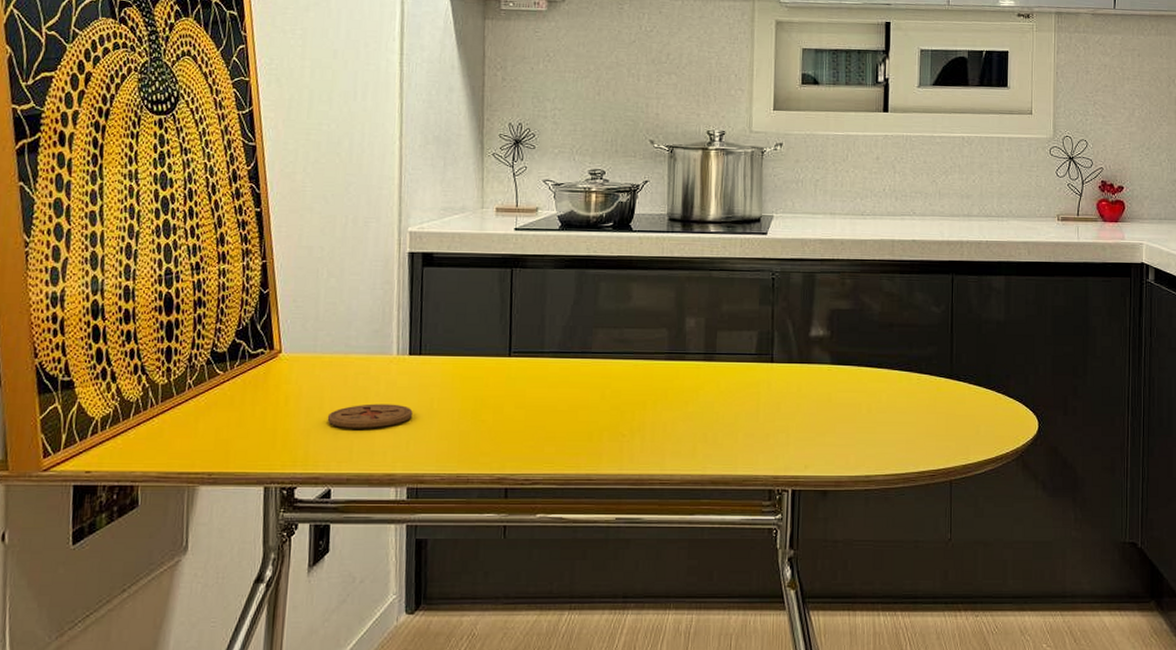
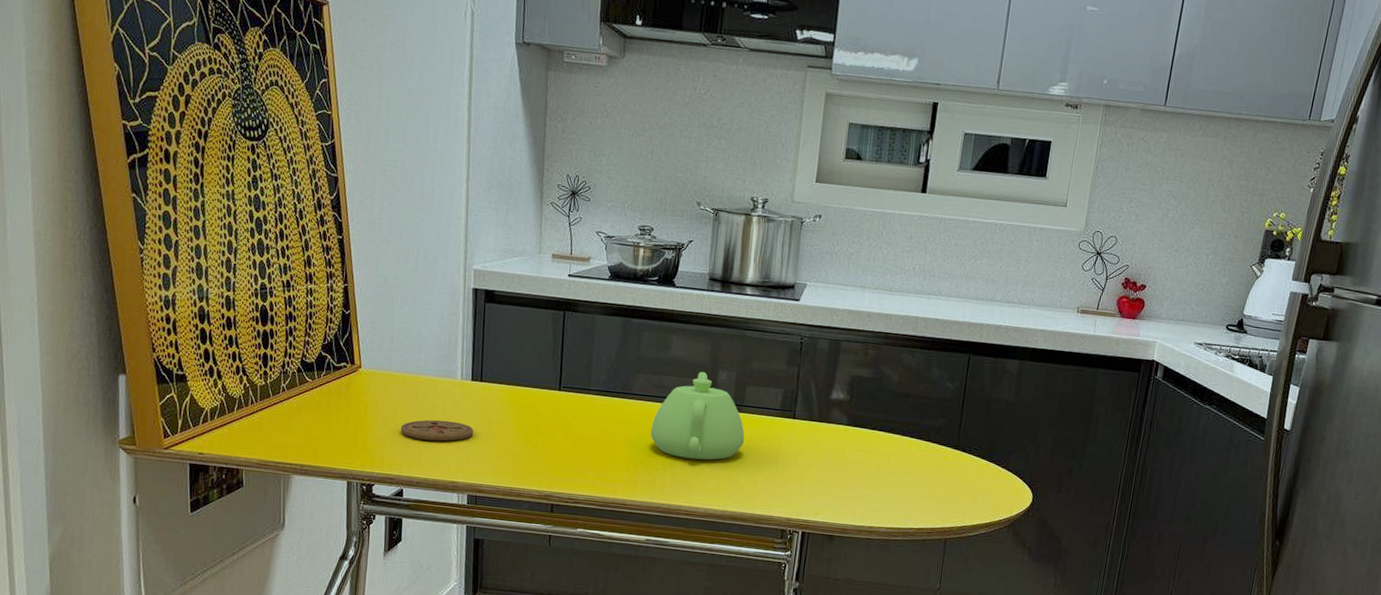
teapot: none [614,320,719,419] -> present [650,371,745,460]

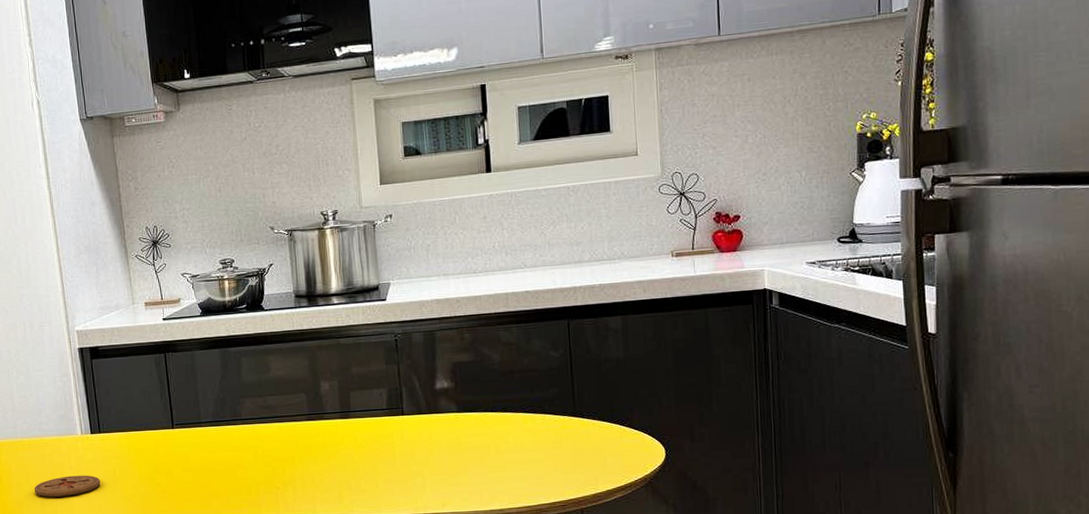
teapot: present [650,371,745,460] -> none [265,385,357,473]

